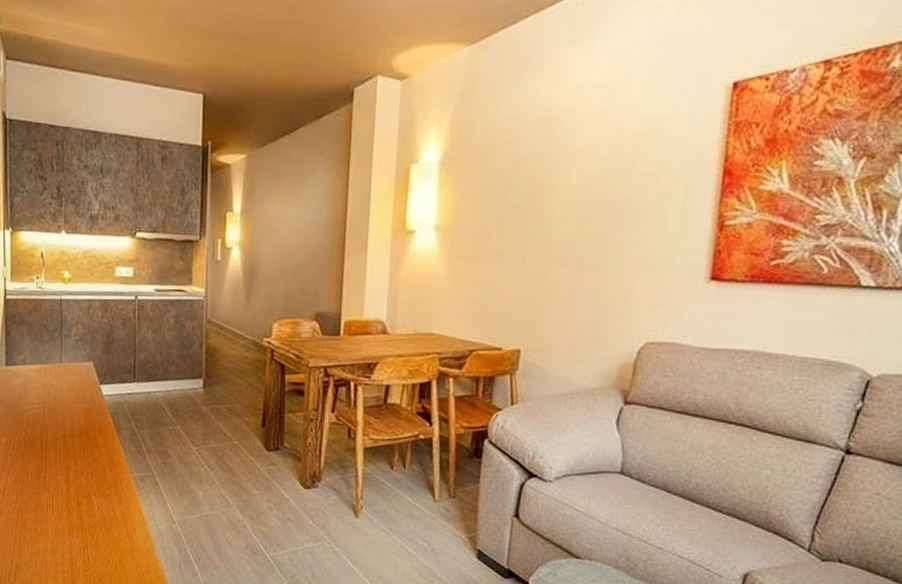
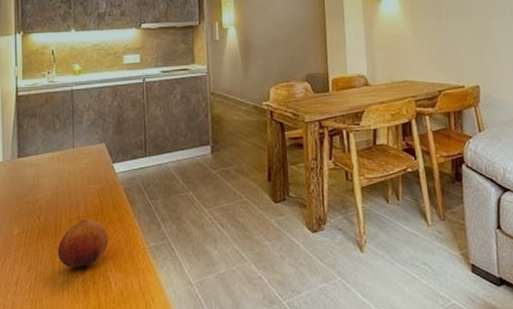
fruit: none [44,438,93,486] -> present [58,218,108,268]

